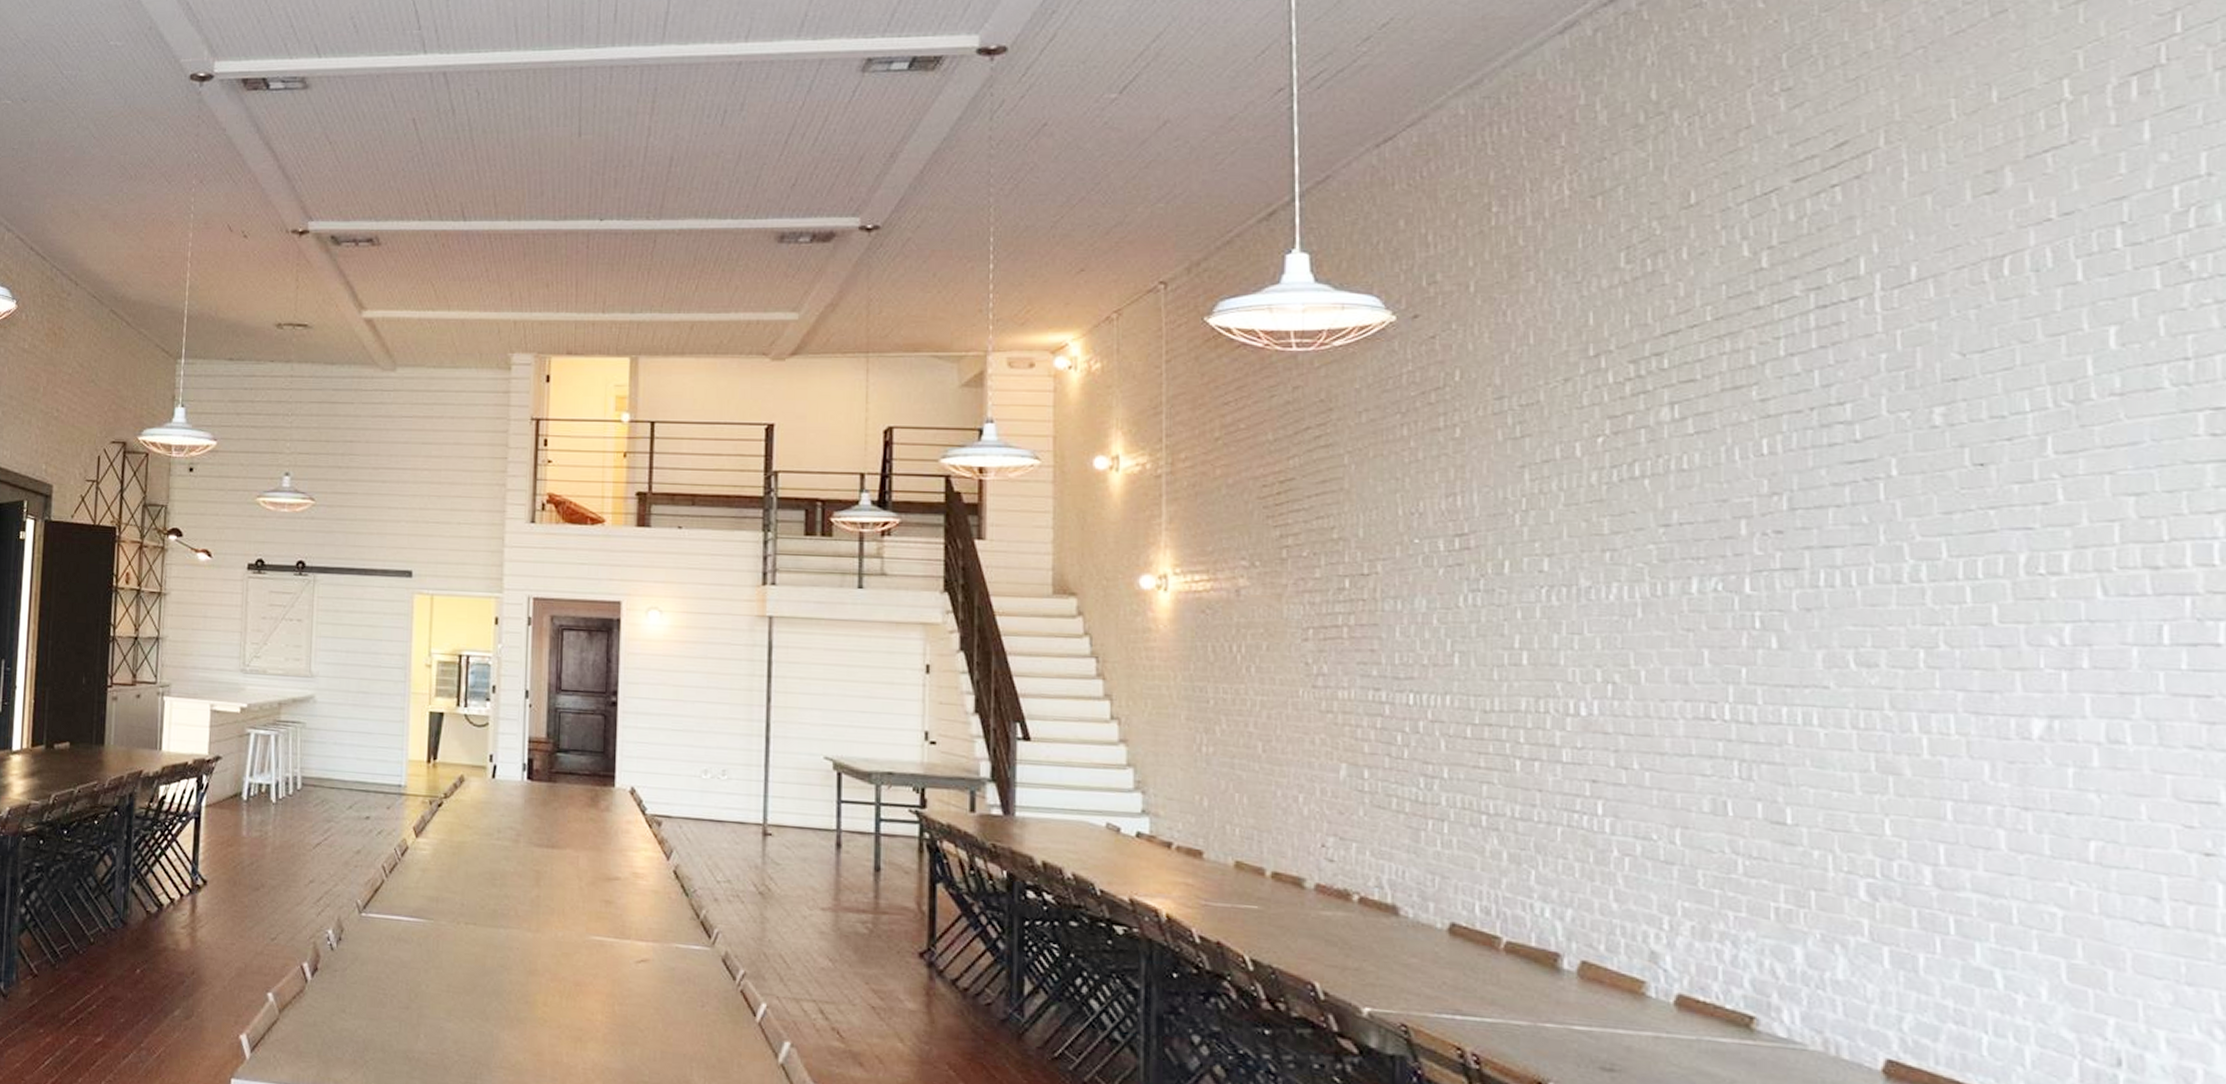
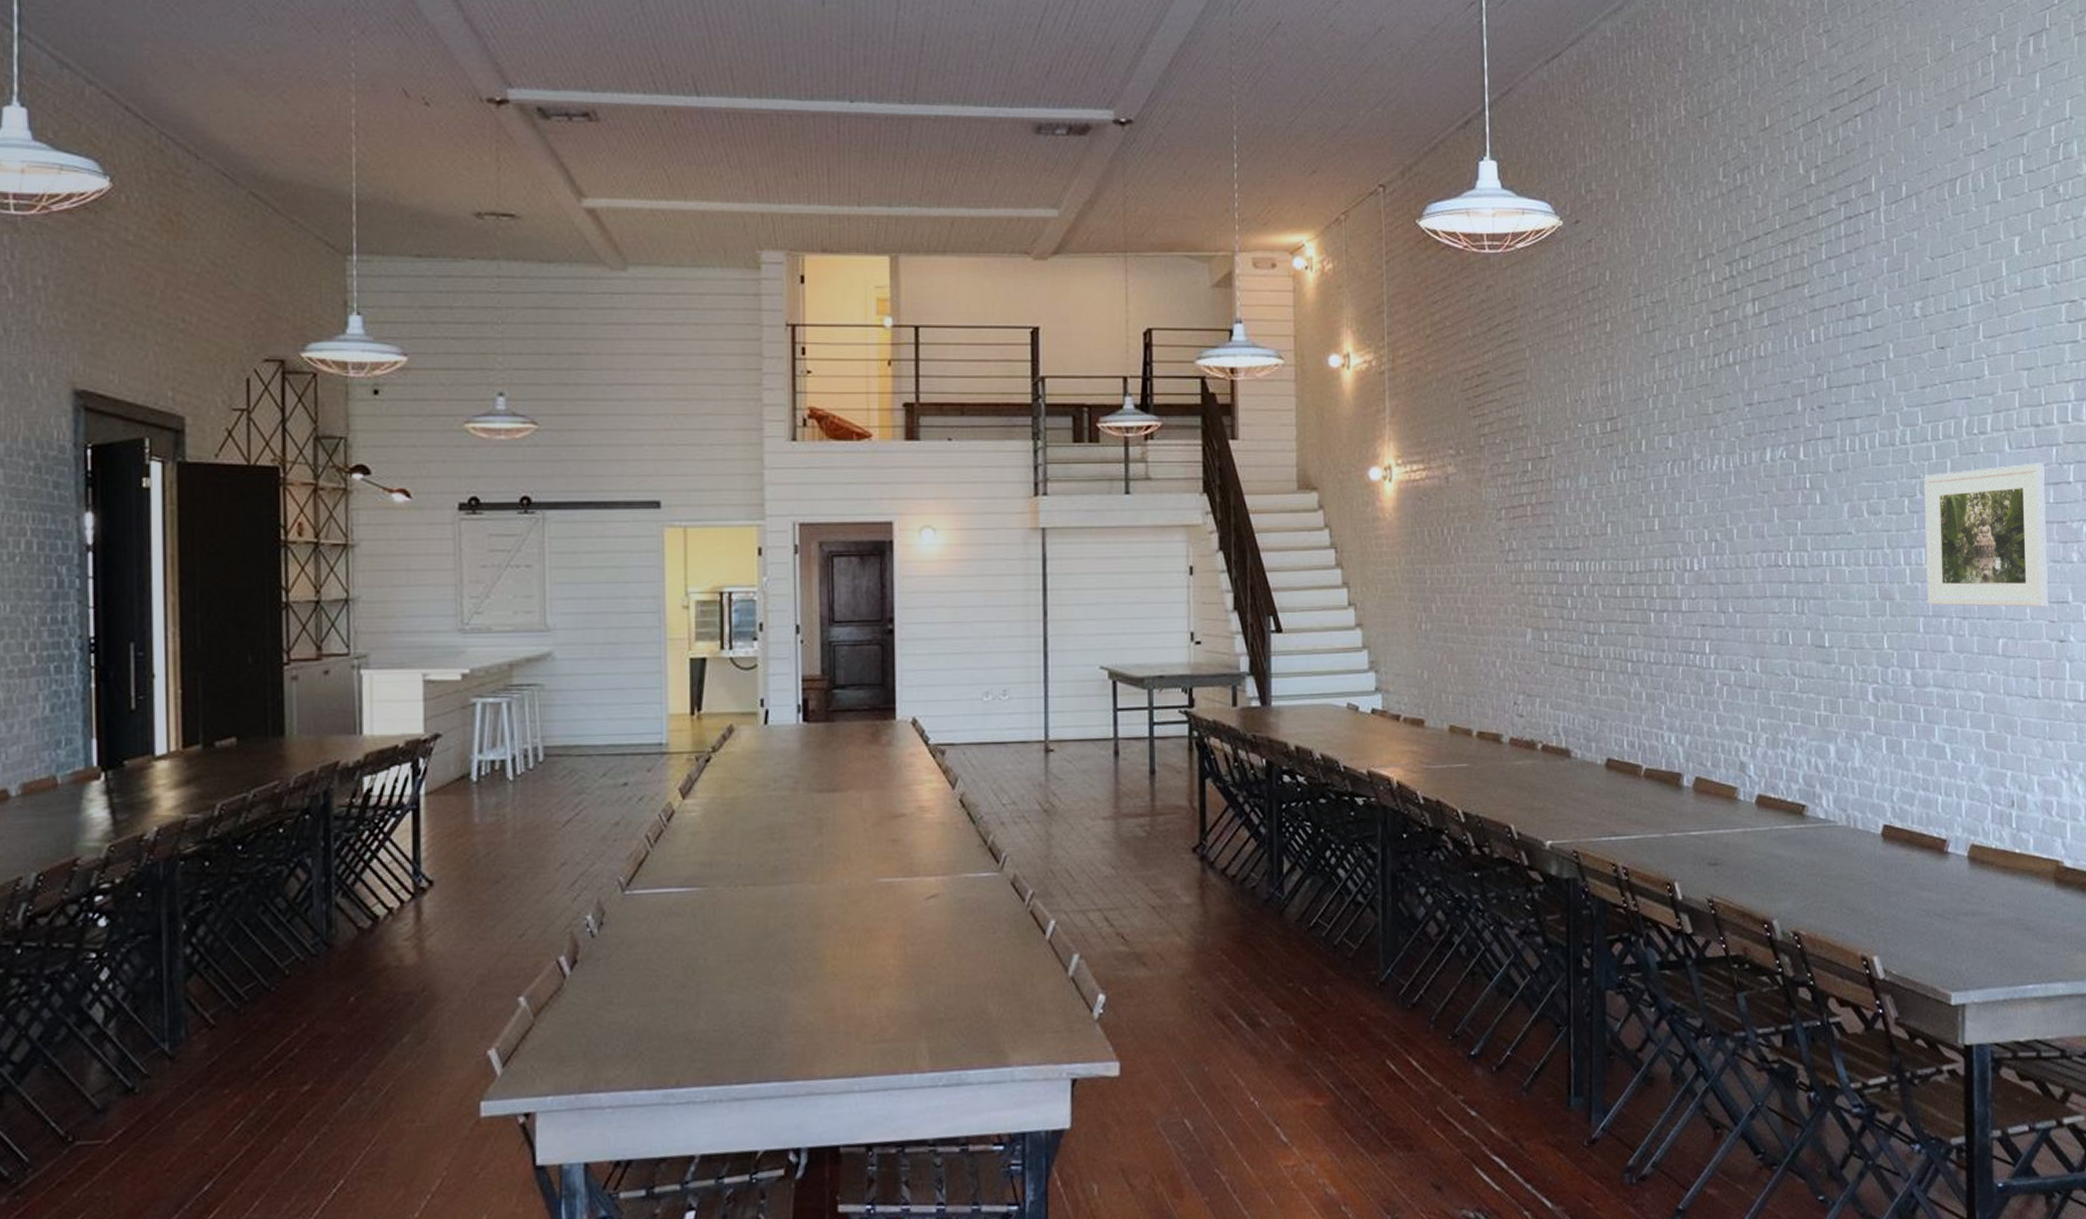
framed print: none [1952,616,2182,806] -> present [1924,463,2049,607]

